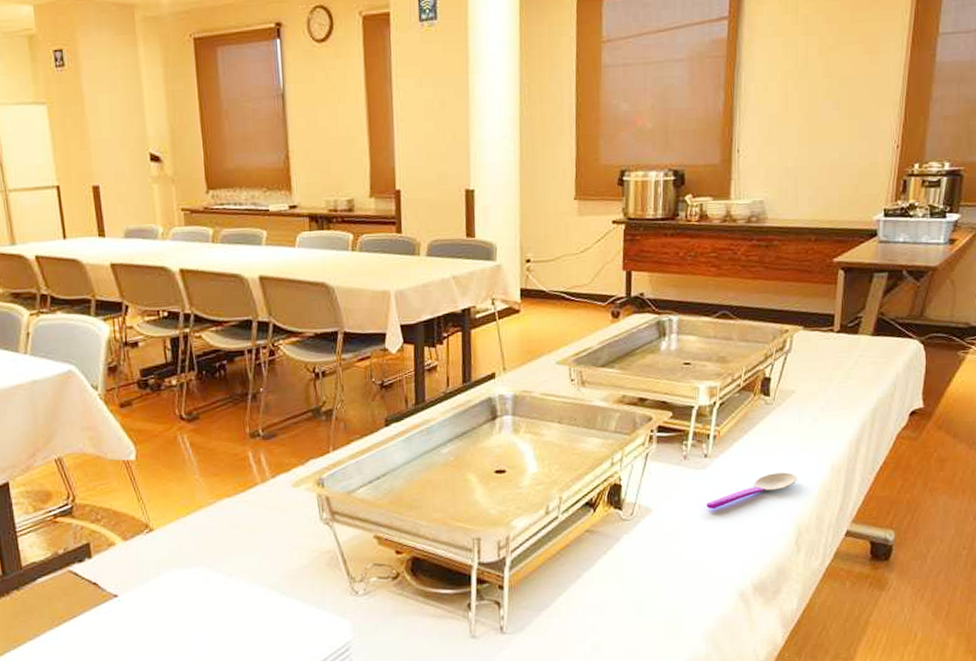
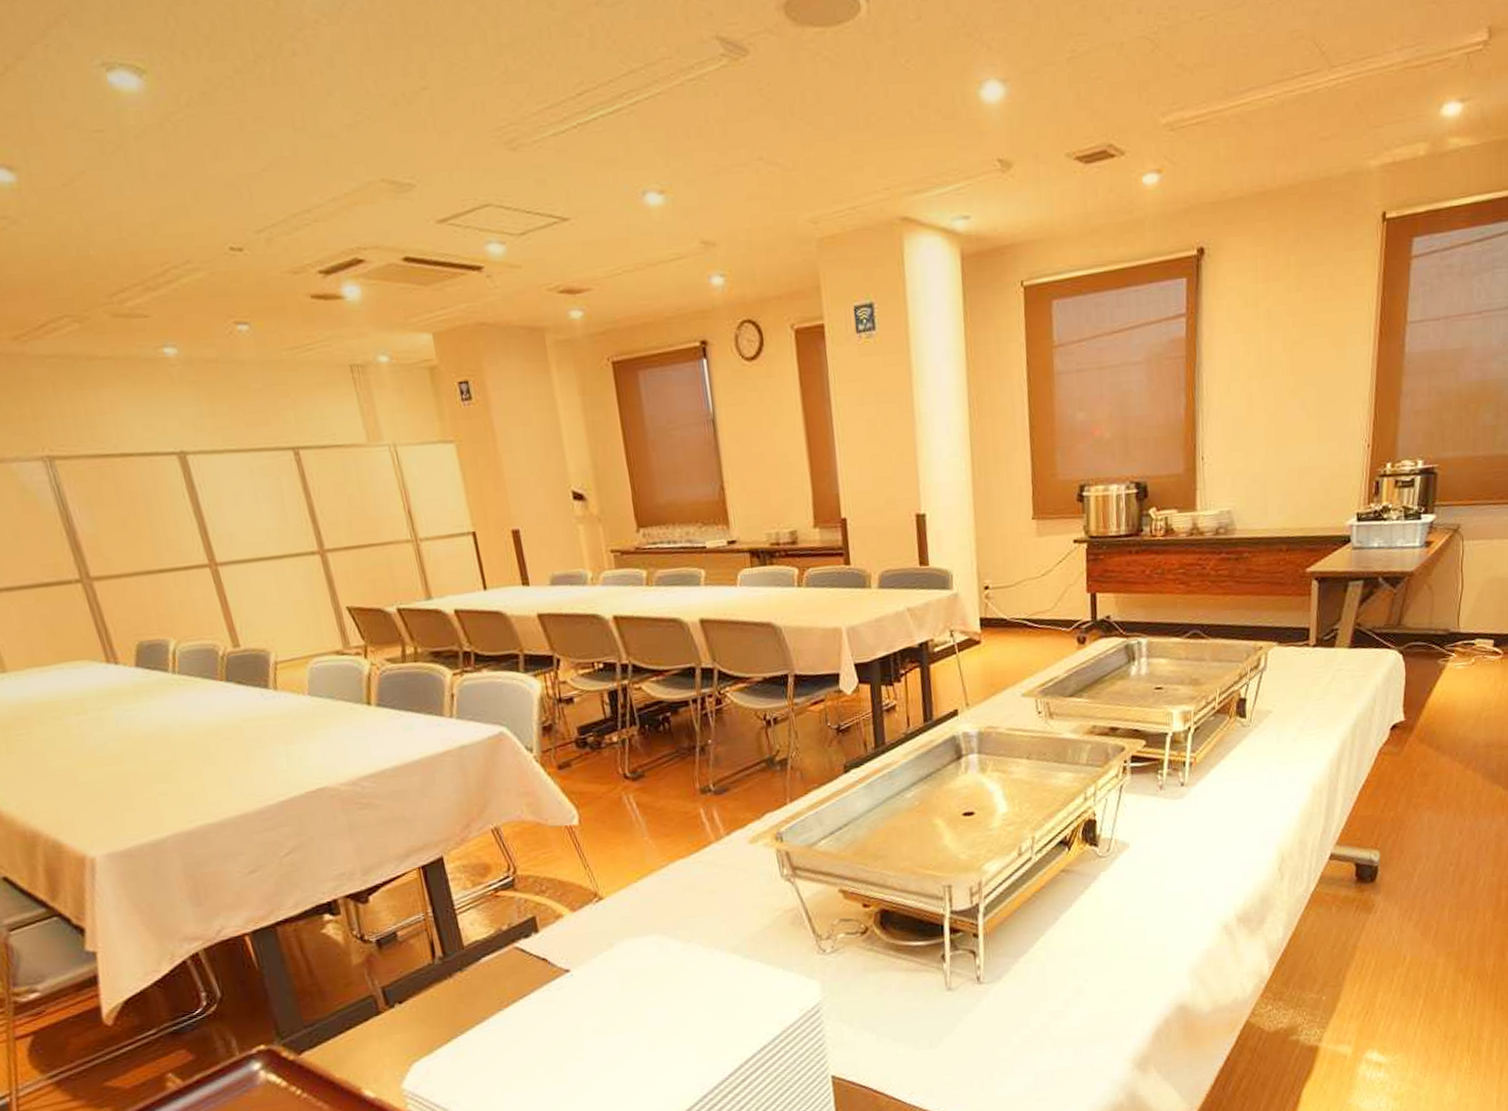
spoon: present [706,472,797,510] -> none [1185,796,1278,840]

